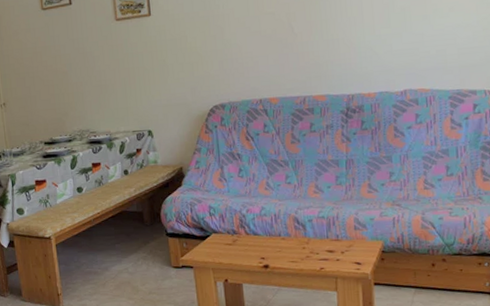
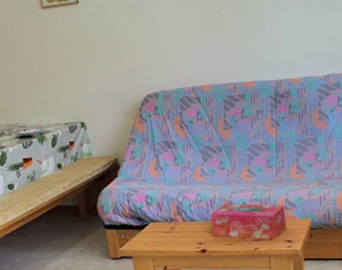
tissue box: none [275,219,356,260] -> present [211,203,287,239]

